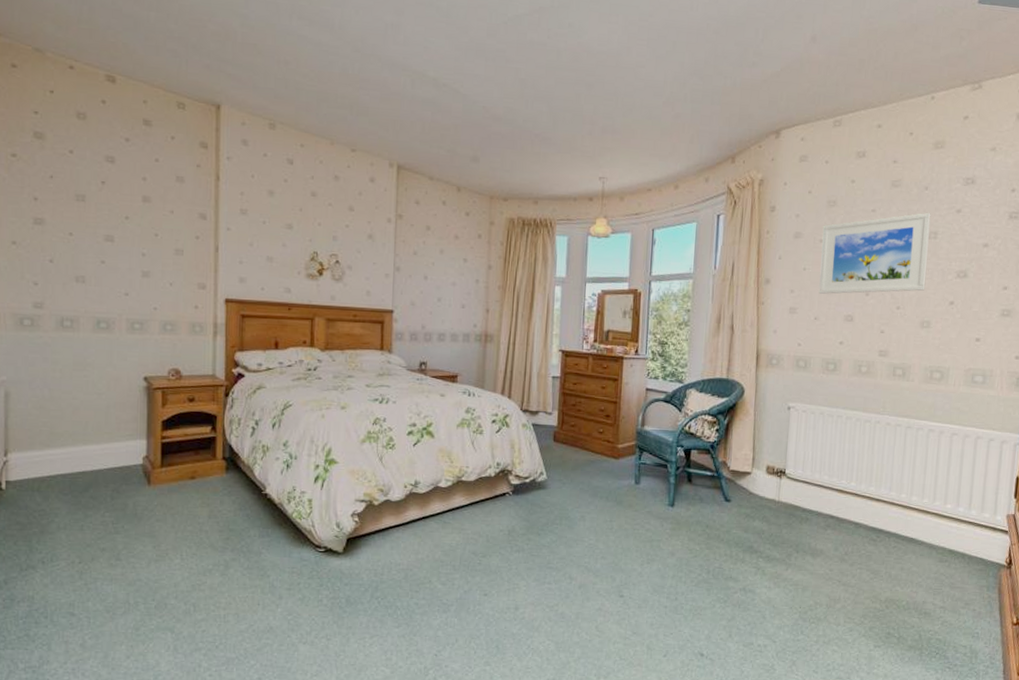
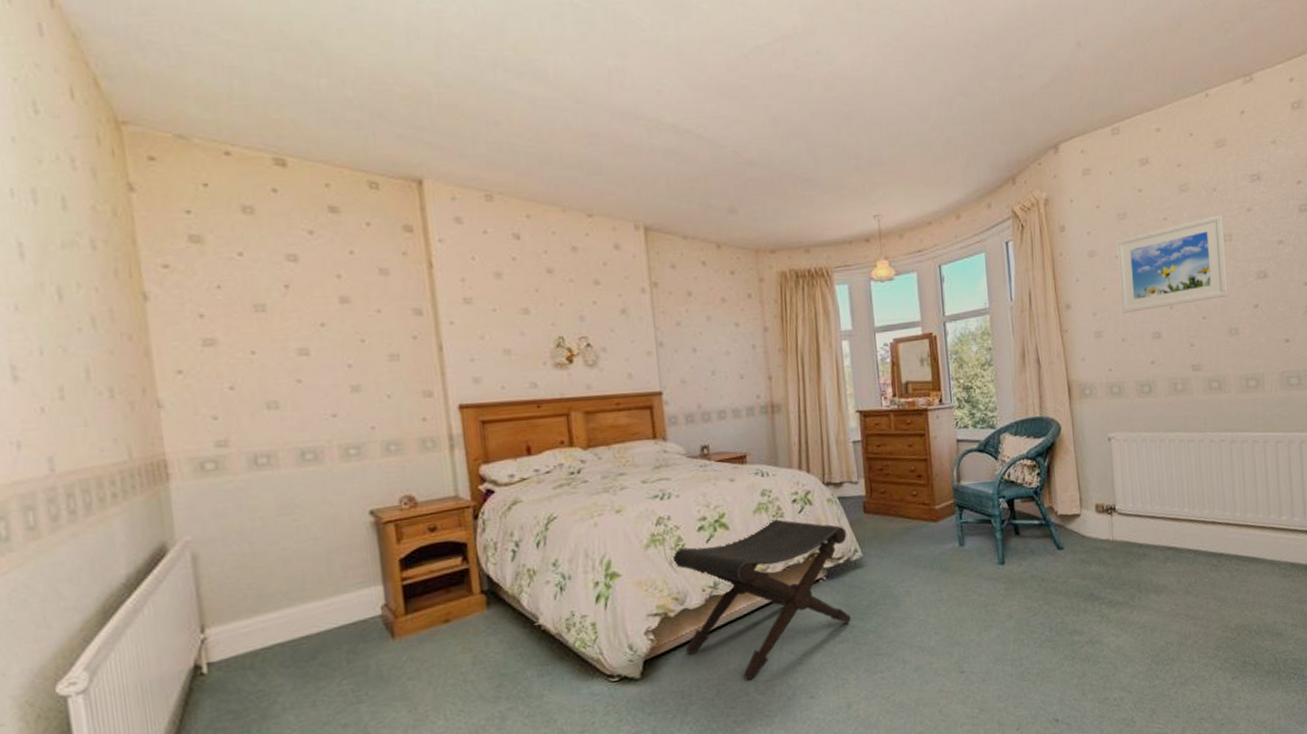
footstool: none [383,435,536,570] -> present [672,519,851,680]

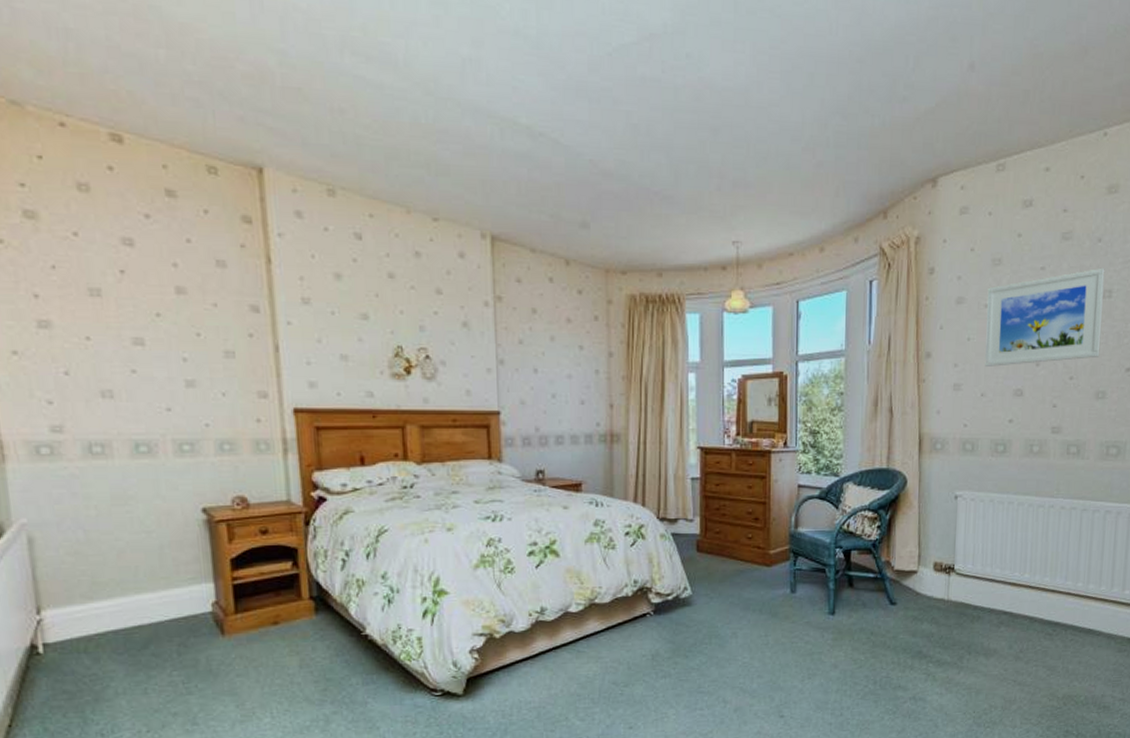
footstool: present [672,519,851,680] -> none [501,550,678,705]

